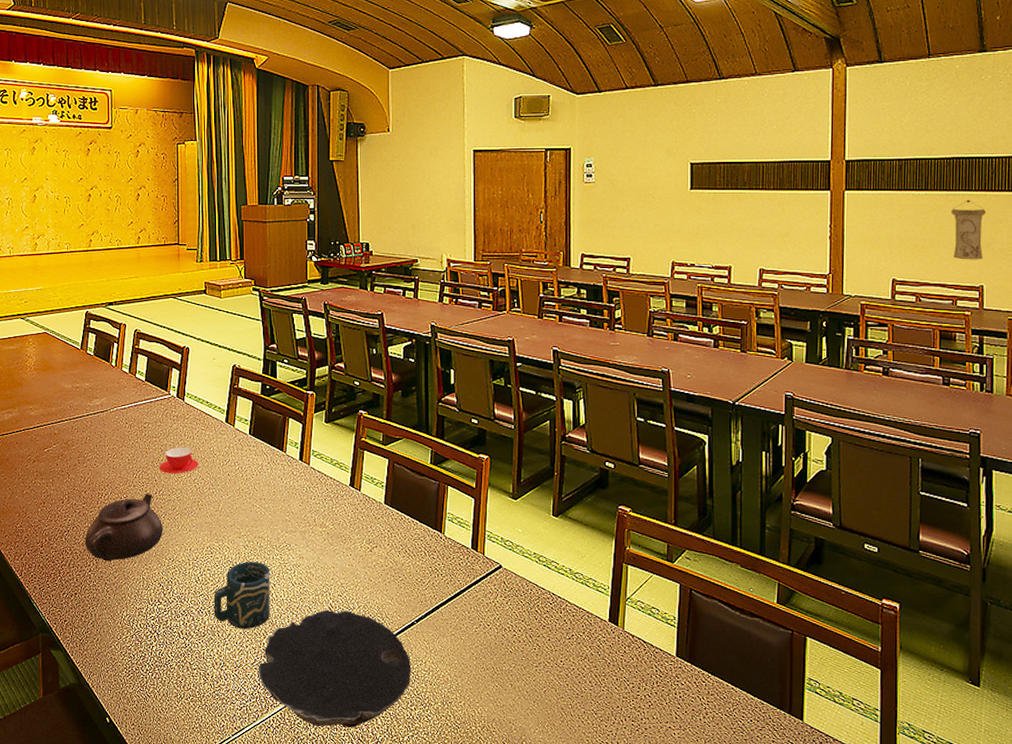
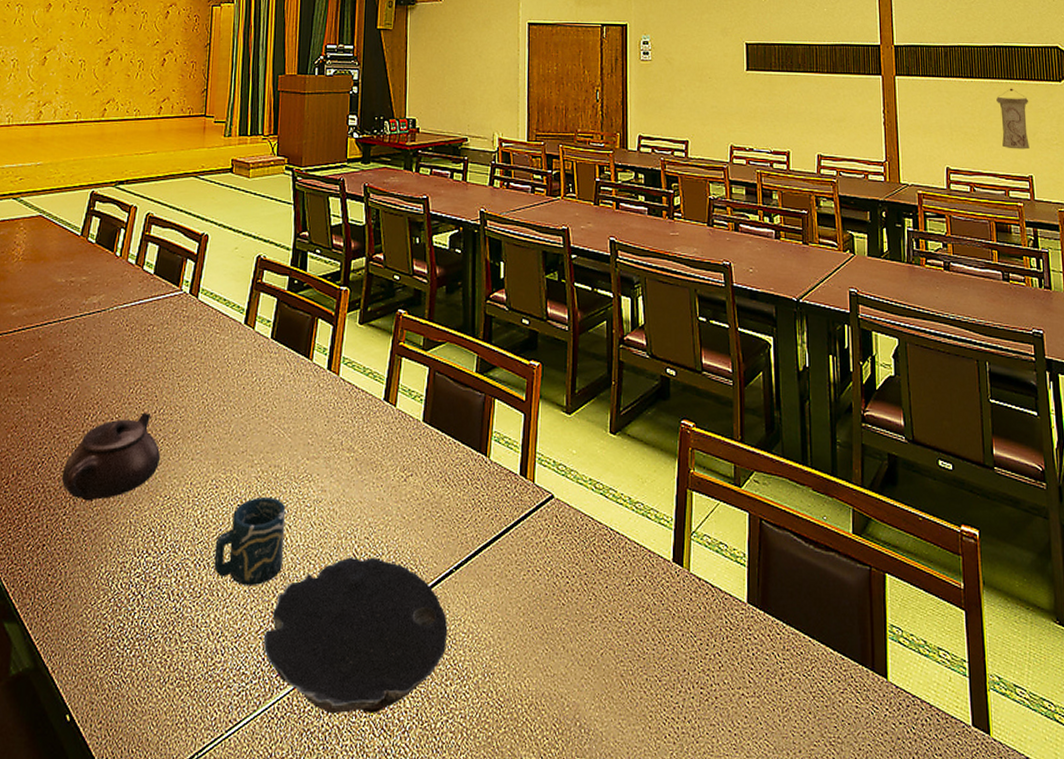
teacup: present [159,447,199,474] -> none [162,354,209,387]

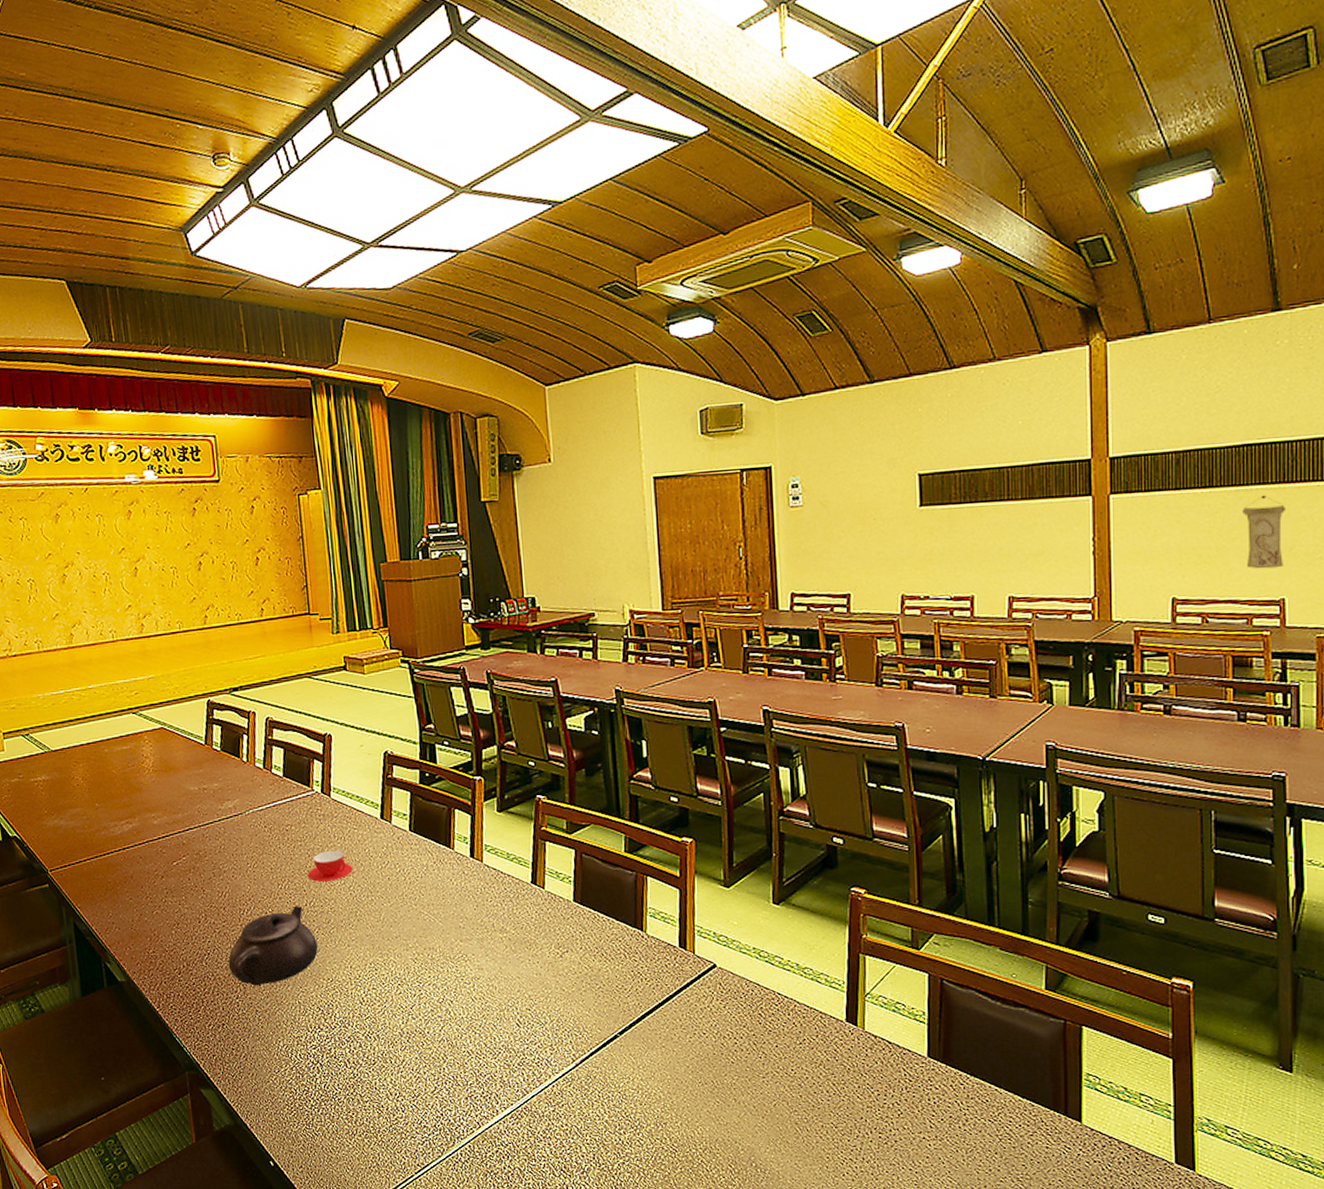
teacup: none [162,354,209,387] -> present [308,850,353,882]
cup: present [214,496,286,585] -> none [382,976,450,1053]
bowl: present [263,557,448,715] -> none [439,1026,618,1159]

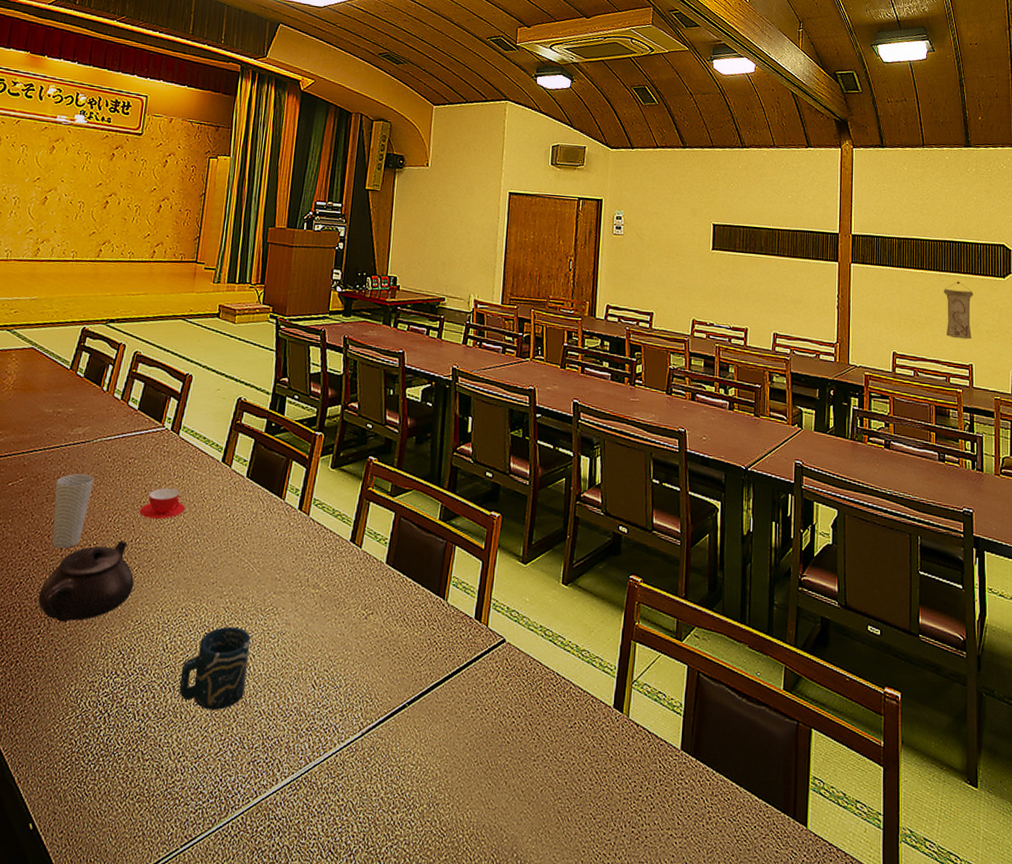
cup: none [218,845,256,919] -> present [52,473,94,549]
cup: none [382,976,450,1053] -> present [178,626,251,710]

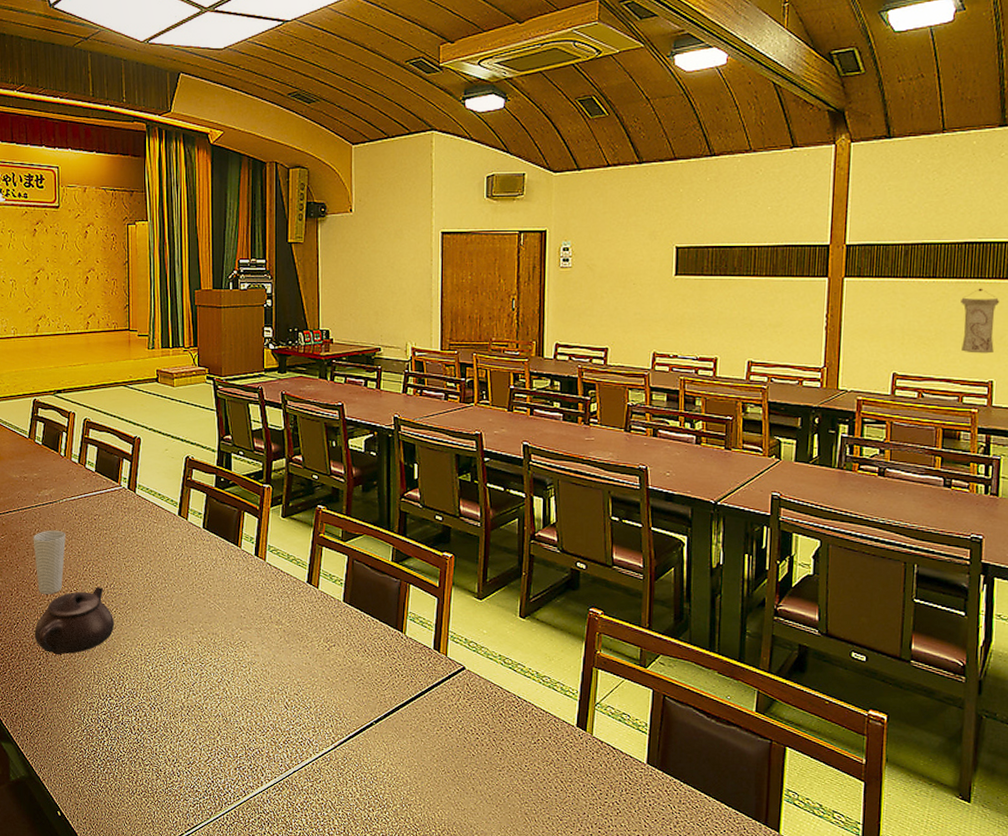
teacup: present [140,487,186,519] -> none [110,540,151,567]
cup: present [178,626,251,710] -> none [166,657,225,726]

